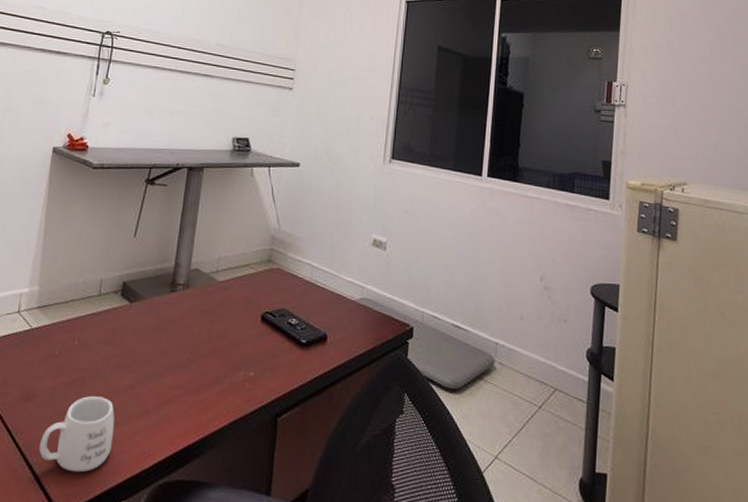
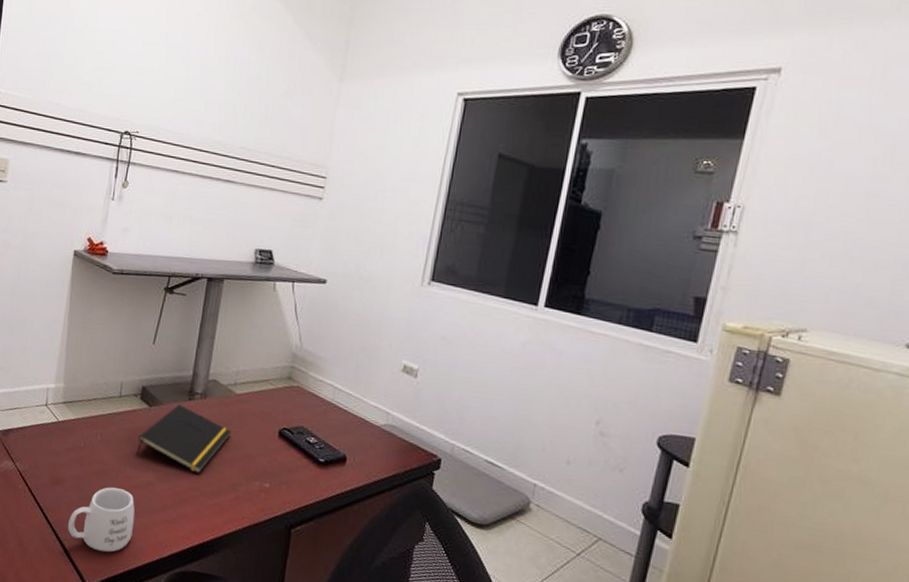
notepad: none [116,297,215,371] -> present [136,404,232,475]

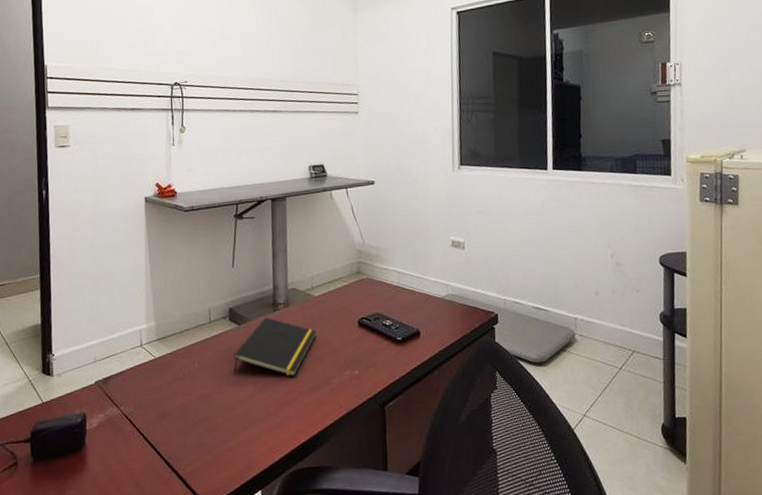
mug: present [68,487,135,553] -> none [180,407,243,472]

